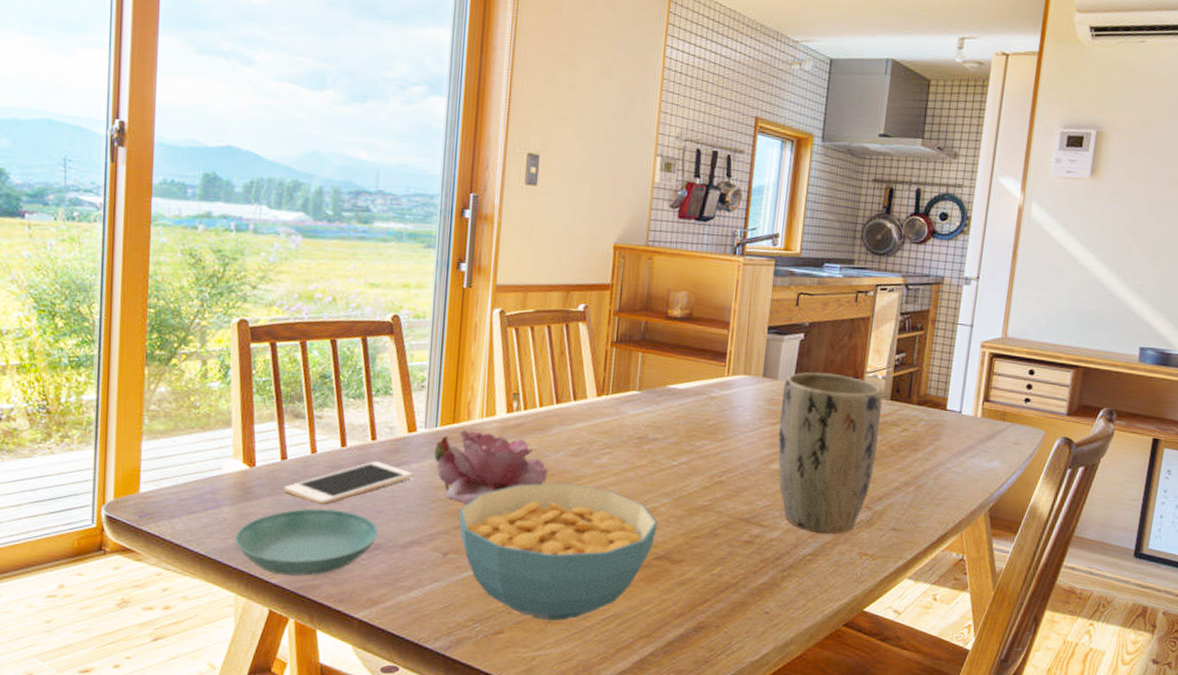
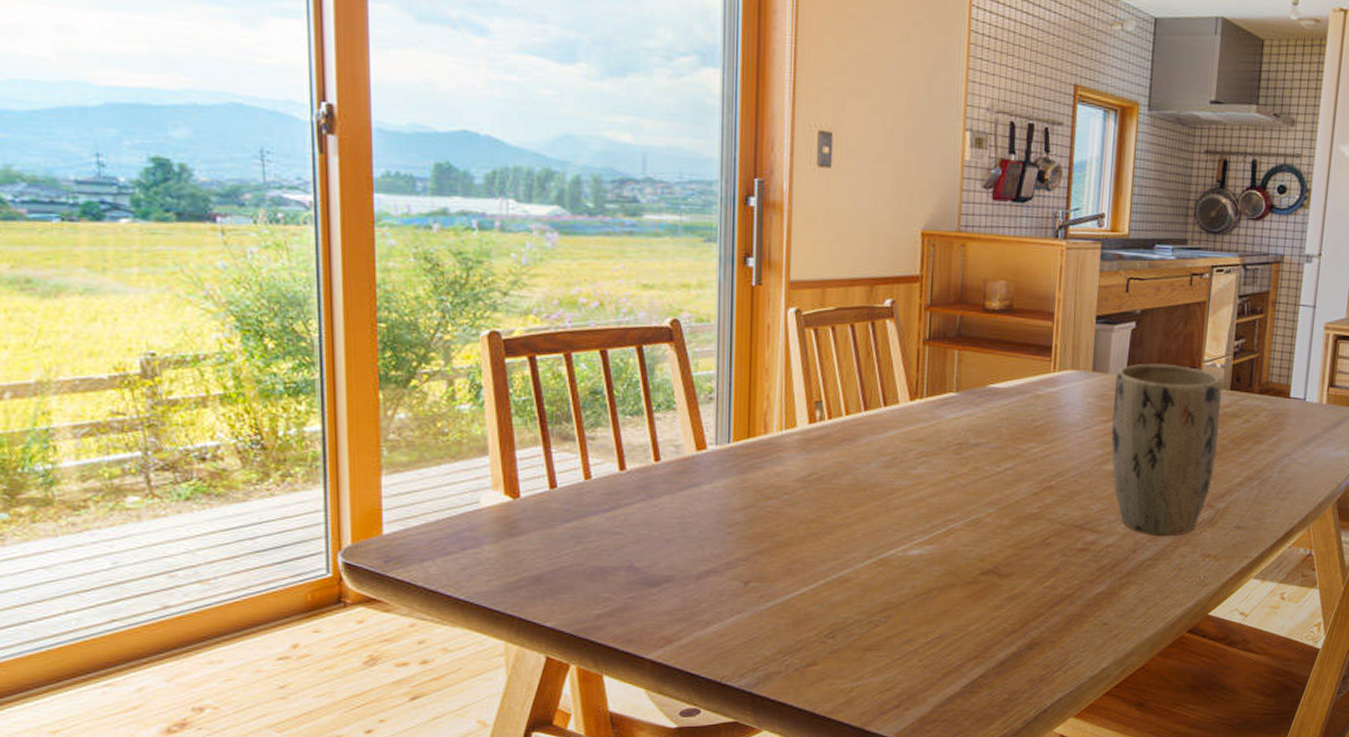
saucer: present [234,508,379,576] -> none [499,540,669,617]
cell phone: present [283,461,412,504] -> none [554,485,704,535]
flower: present [434,430,549,505] -> none [727,445,860,527]
cereal bowl: present [458,483,658,621] -> none [759,497,983,648]

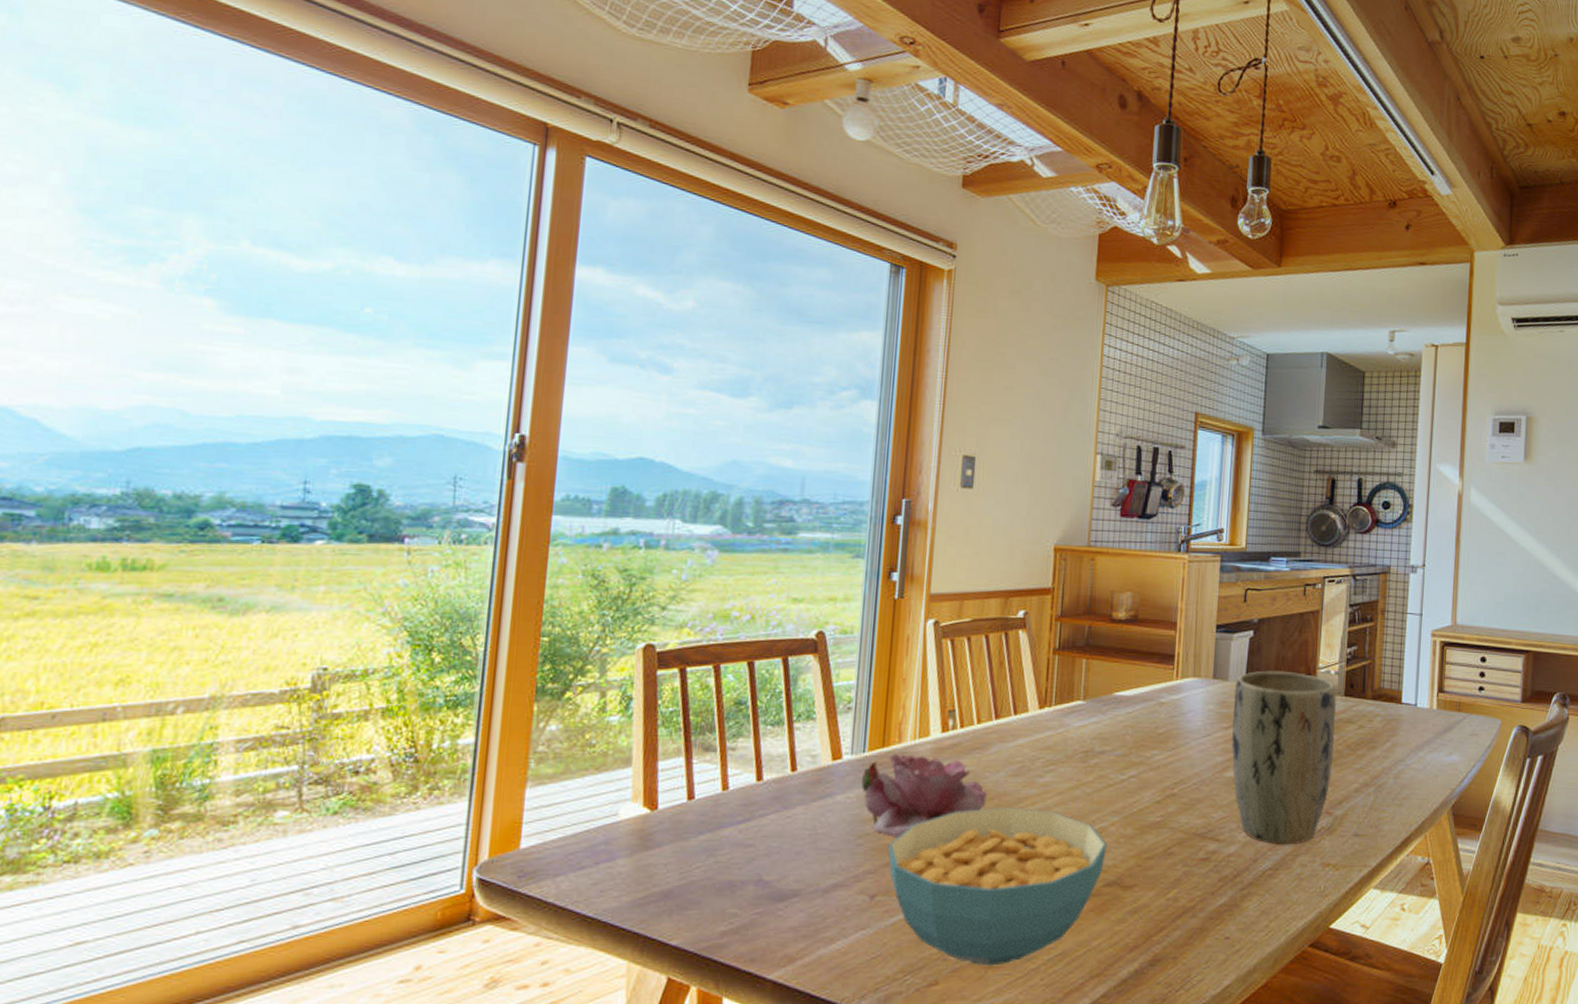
flower: none [727,445,860,527] -> present [861,754,988,838]
cereal bowl: none [759,497,983,648] -> present [888,806,1107,966]

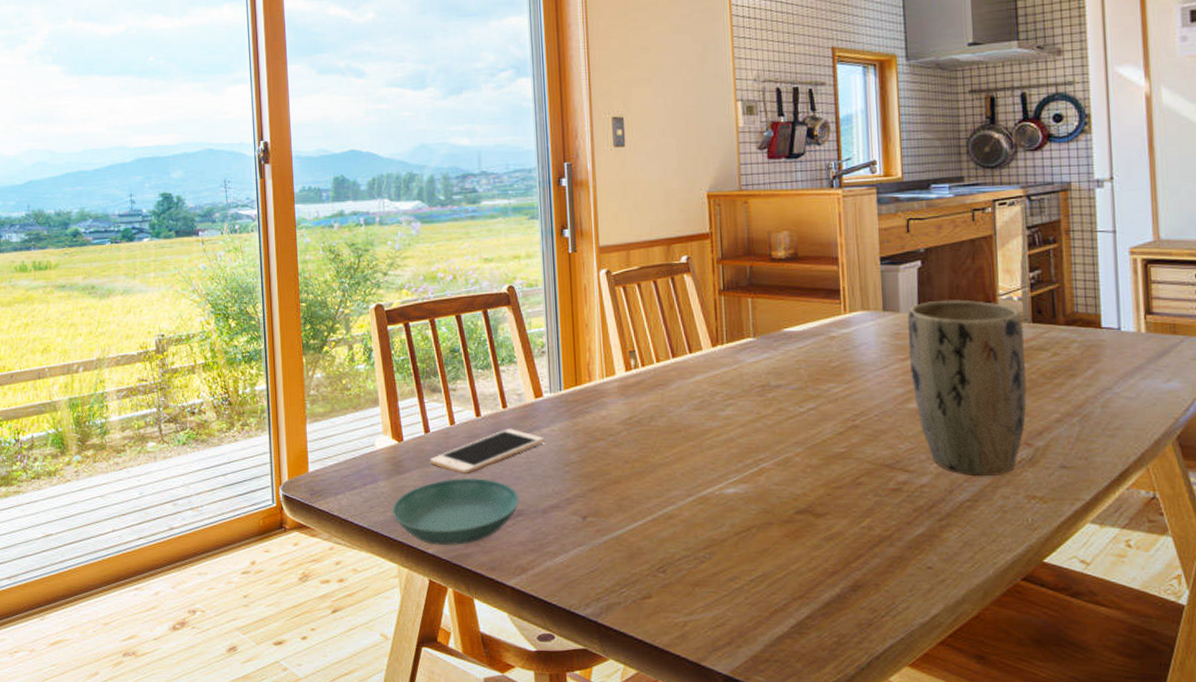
saucer: none [629,852,798,935] -> present [391,477,520,545]
cell phone: none [689,795,837,848] -> present [429,429,544,473]
flower: present [861,754,988,838] -> none [561,392,675,466]
cereal bowl: present [888,806,1107,966] -> none [592,438,794,584]

